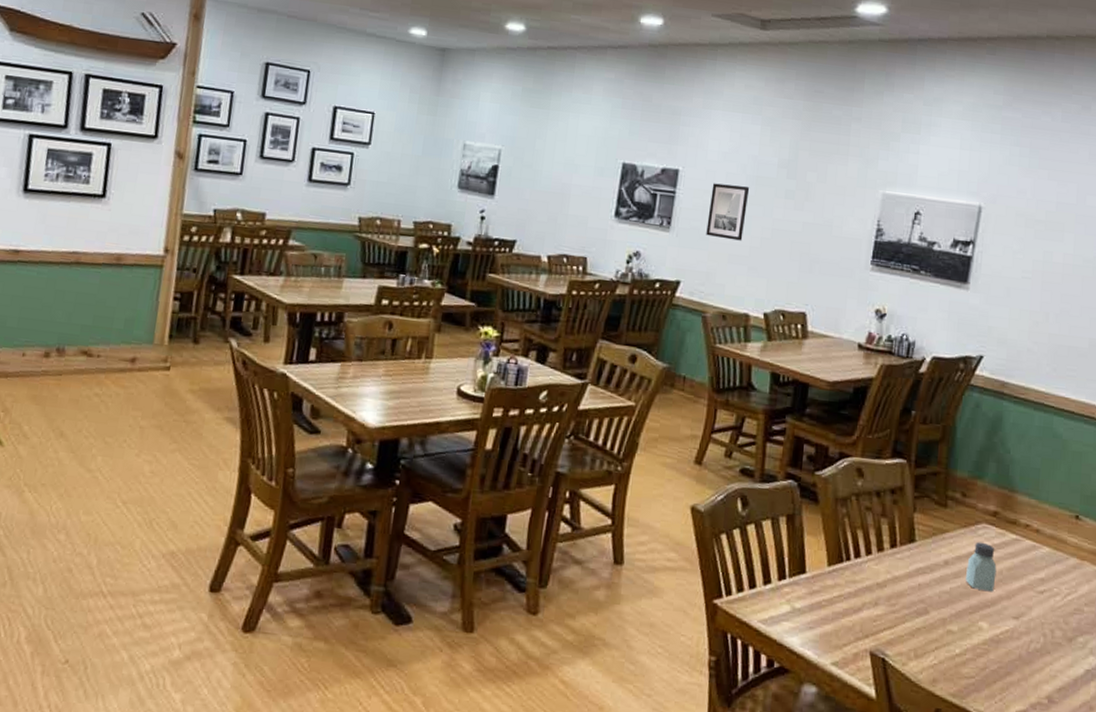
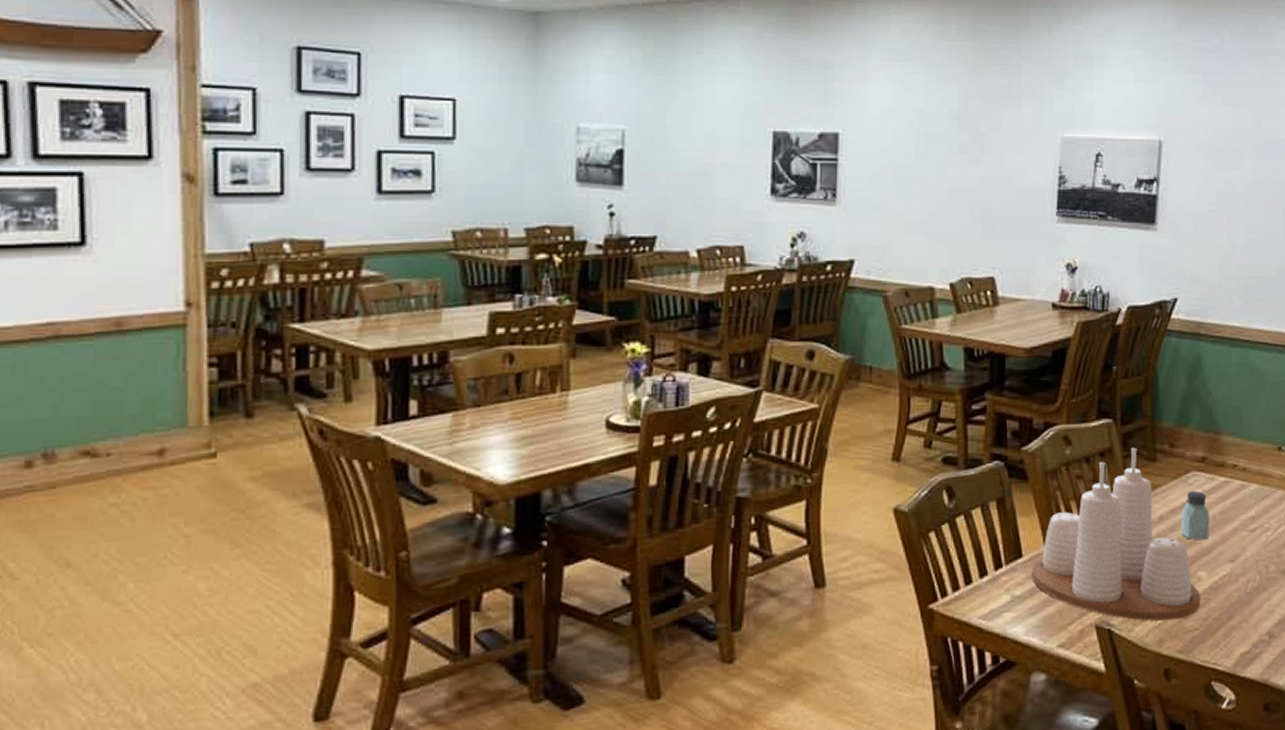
wall art: present [706,183,750,241] -> none [877,144,920,206]
condiment set: none [812,491,980,664] -> present [1031,448,1201,622]

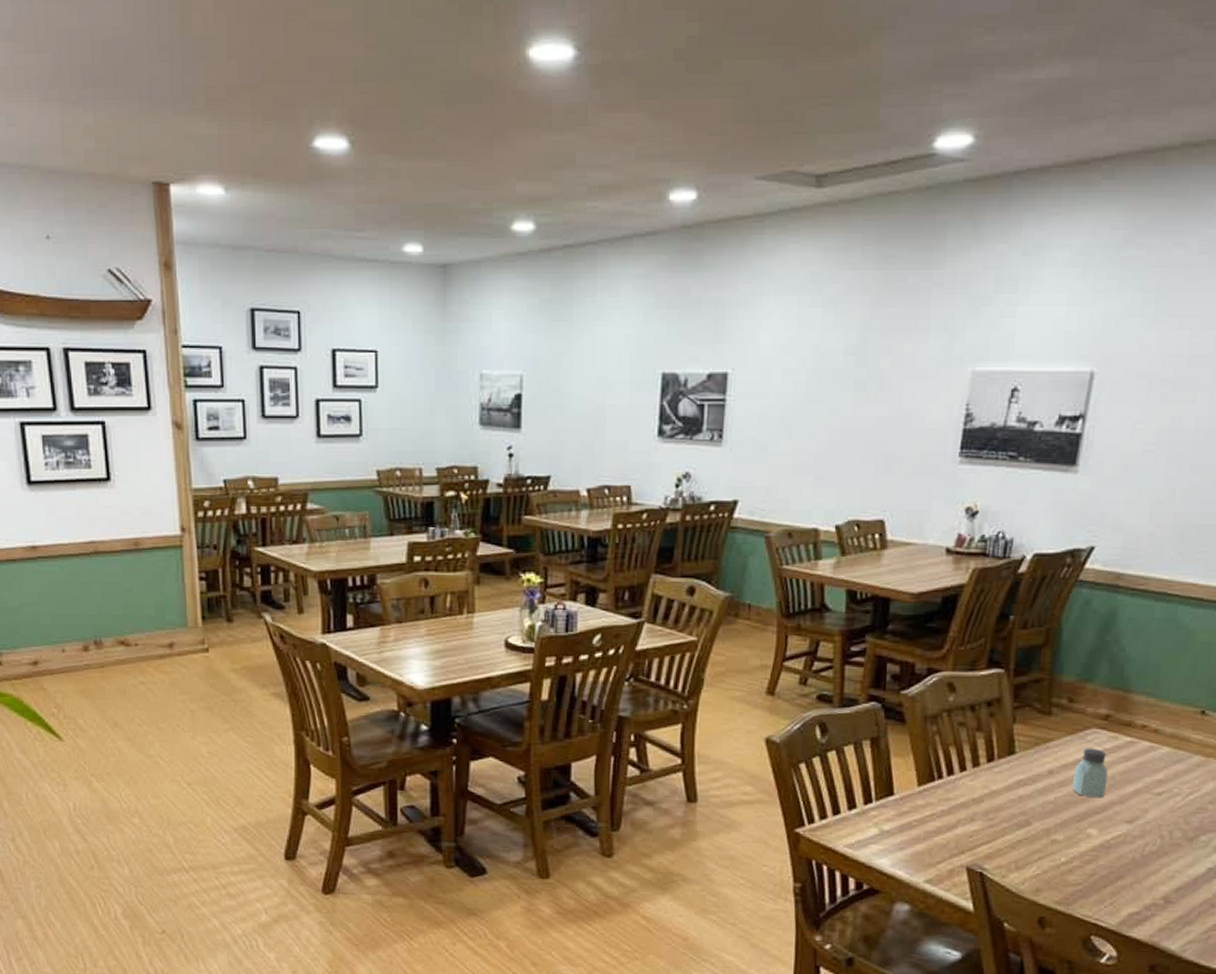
condiment set: present [1031,448,1201,622] -> none [902,700,1088,873]

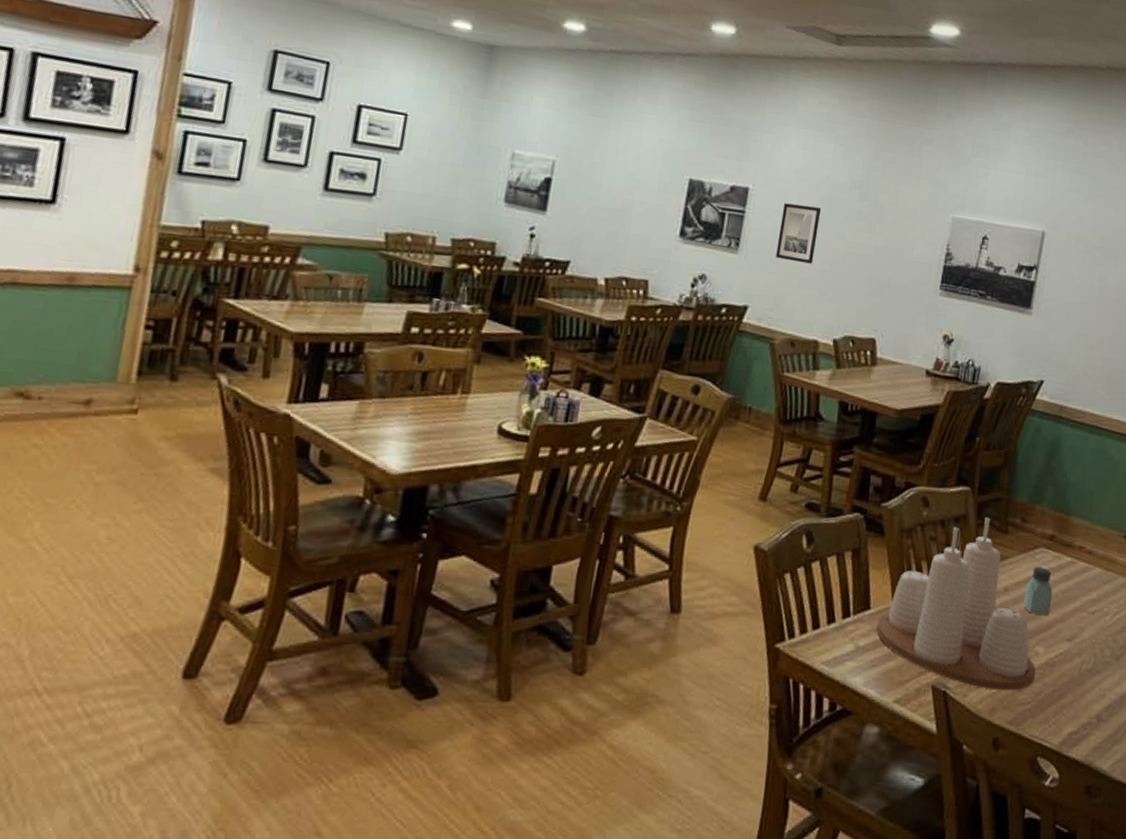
wall art: none [764,383,812,447] -> present [776,203,822,264]
condiment set: none [902,700,1088,873] -> present [876,518,1036,691]

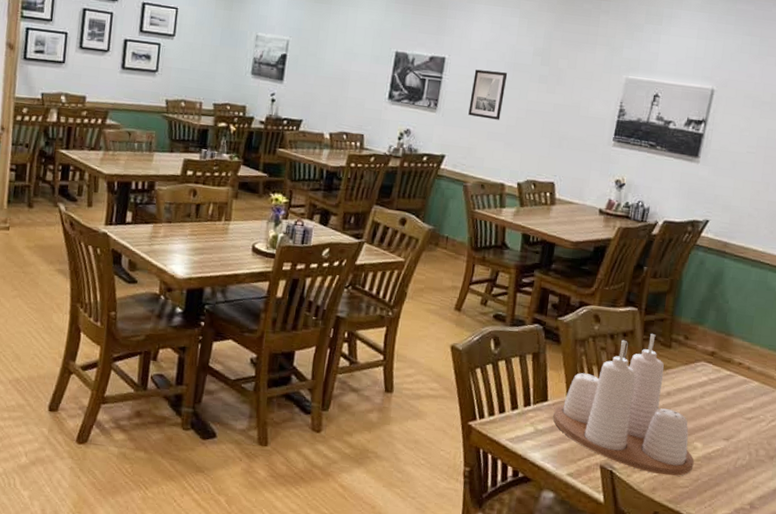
saltshaker: present [1024,566,1053,616] -> none [685,377,712,418]

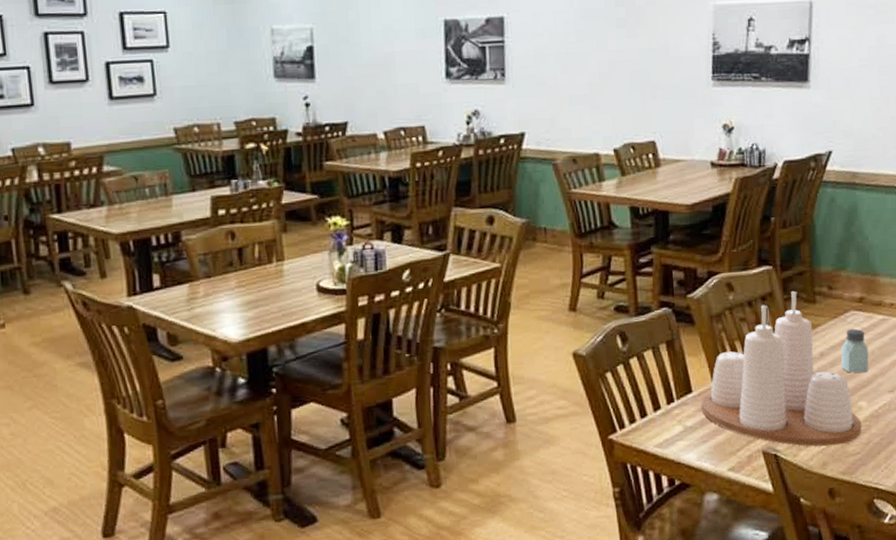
wall art: present [468,69,508,120] -> none [540,22,581,81]
saltshaker: none [685,377,712,418] -> present [841,328,869,373]

